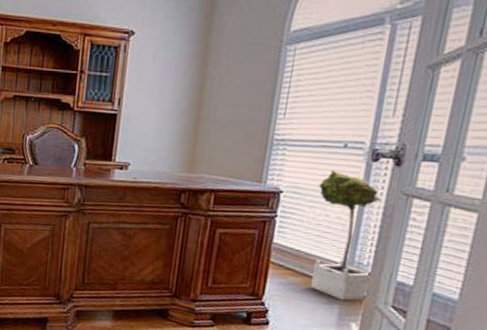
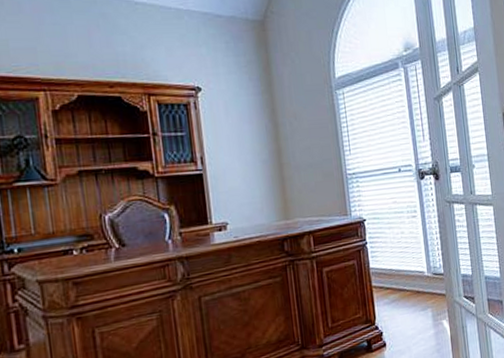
potted tree: present [311,170,381,301] -> none [390,192,446,304]

